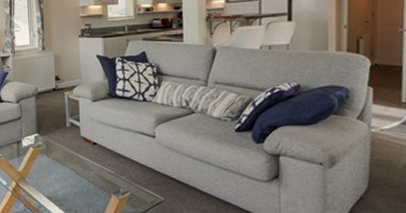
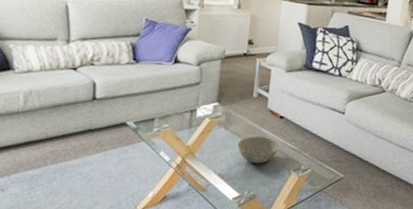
bowl: none [59,162,96,187] -> present [237,136,279,164]

